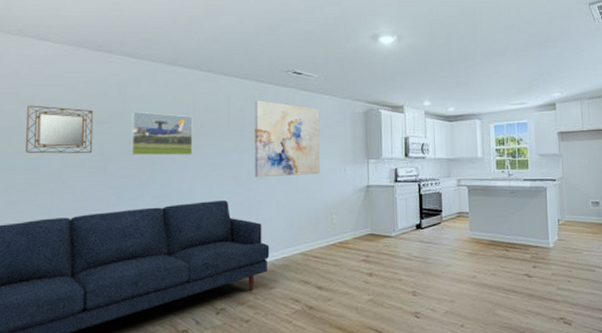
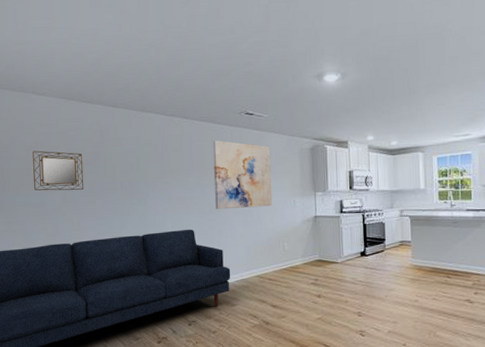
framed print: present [131,111,193,156] -> none [112,153,163,192]

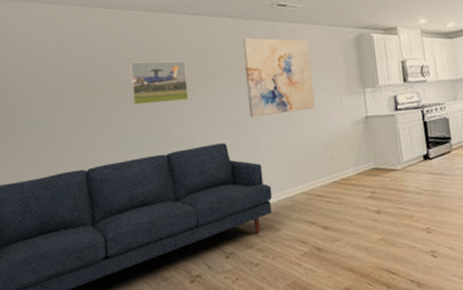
home mirror: present [32,150,84,191] -> none [40,64,99,111]
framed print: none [112,153,163,192] -> present [130,60,189,105]

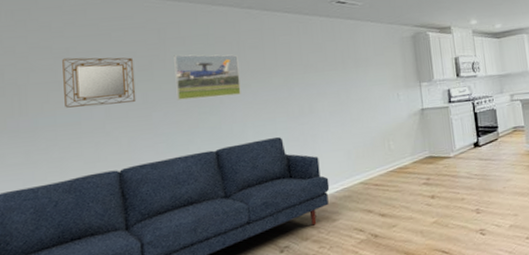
home mirror: none [40,64,99,111] -> present [62,57,137,108]
wall art: present [242,37,316,118] -> none [300,33,374,112]

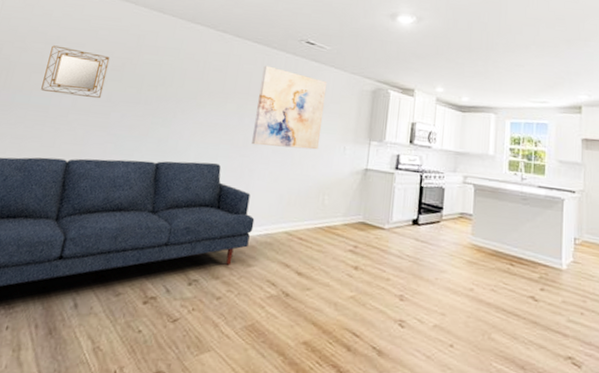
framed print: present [174,54,241,100] -> none [136,62,202,113]
wall art: none [300,33,374,112] -> present [252,65,328,150]

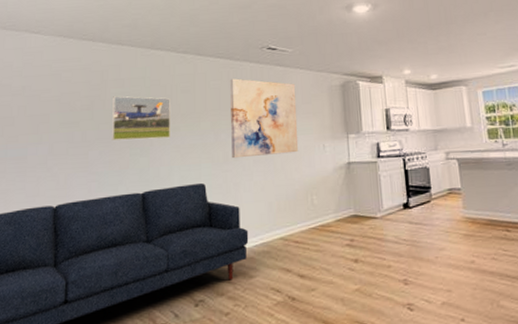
home mirror: present [41,45,110,99] -> none [16,95,78,142]
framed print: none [136,62,202,113] -> present [112,96,170,140]

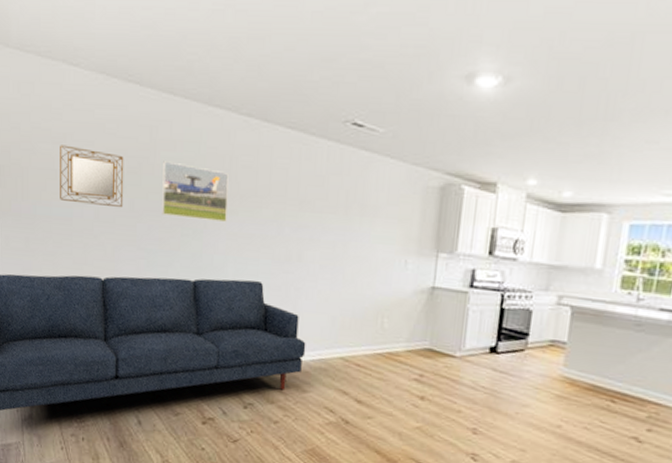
home mirror: none [16,95,78,142] -> present [60,145,124,208]
wall art: present [230,78,299,159] -> none [295,159,382,265]

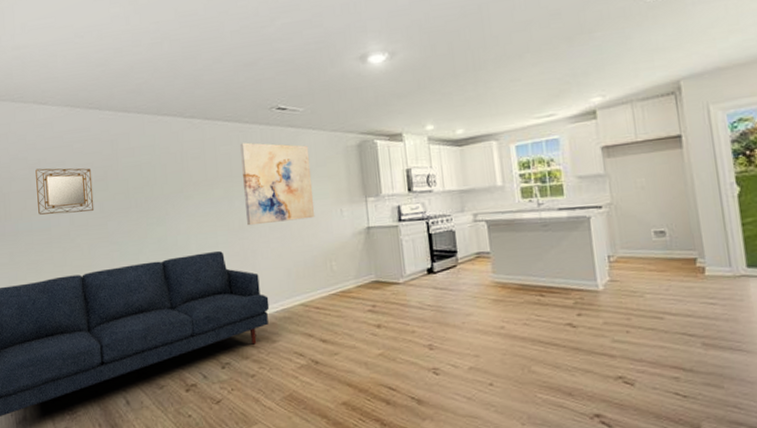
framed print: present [162,161,229,222] -> none [125,165,185,211]
wall art: none [295,159,382,265] -> present [240,142,315,226]

